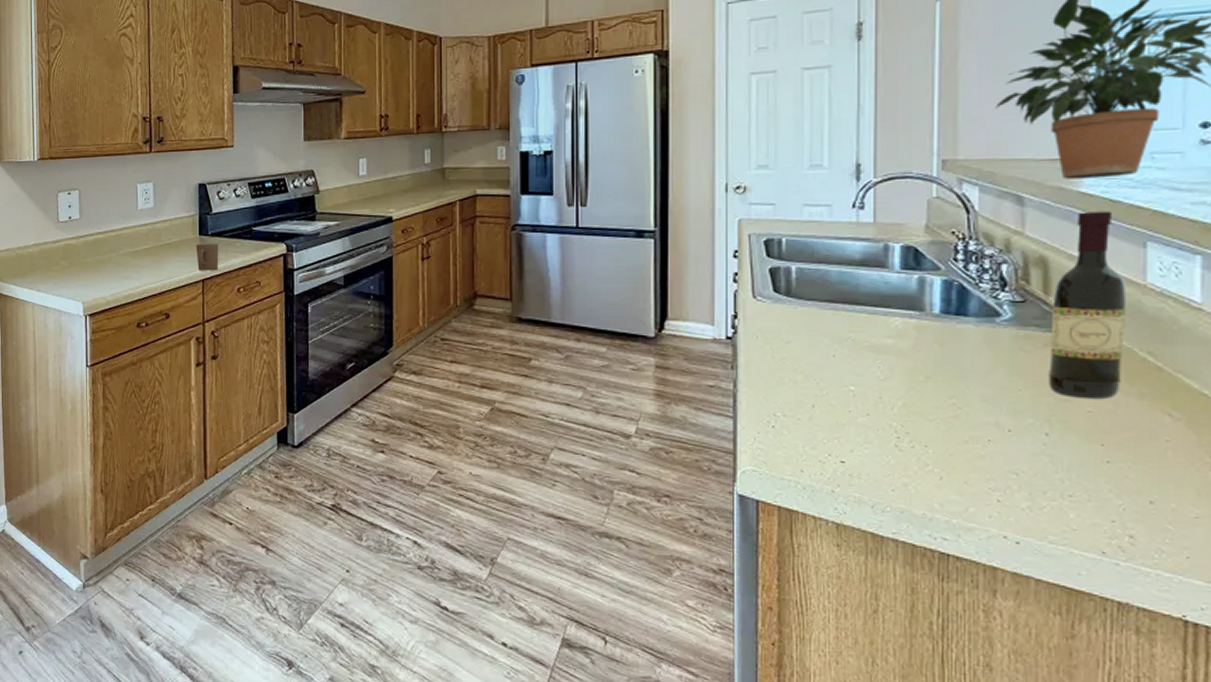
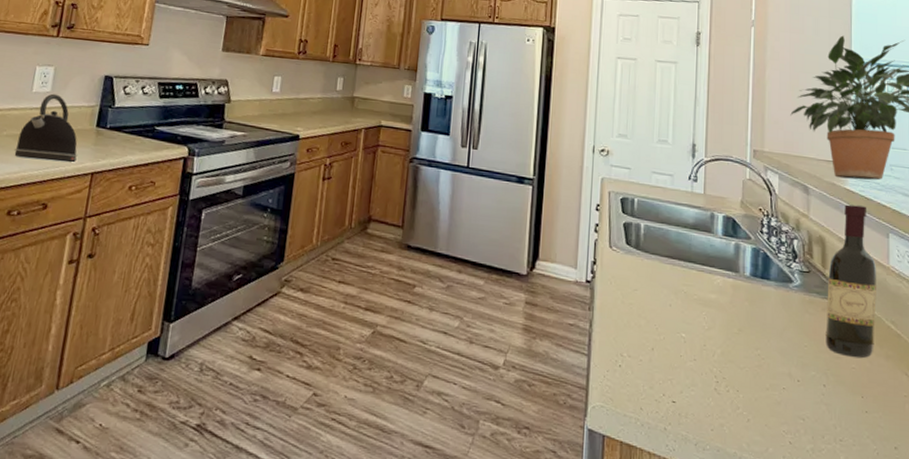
kettle: none [133,208,187,272] -> present [14,93,78,162]
mug: present [196,243,219,271] -> none [89,135,117,165]

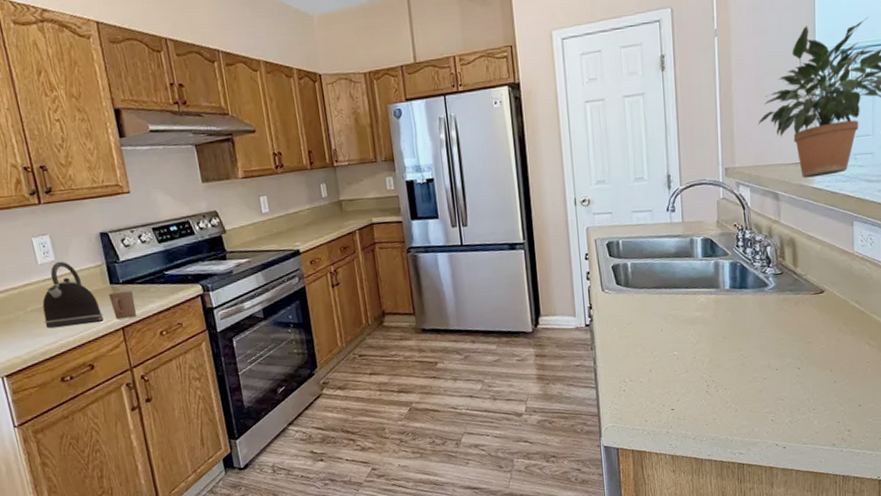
mug: none [89,135,117,165] -> present [109,291,137,320]
wine bottle: present [826,204,877,359] -> none [798,200,843,341]

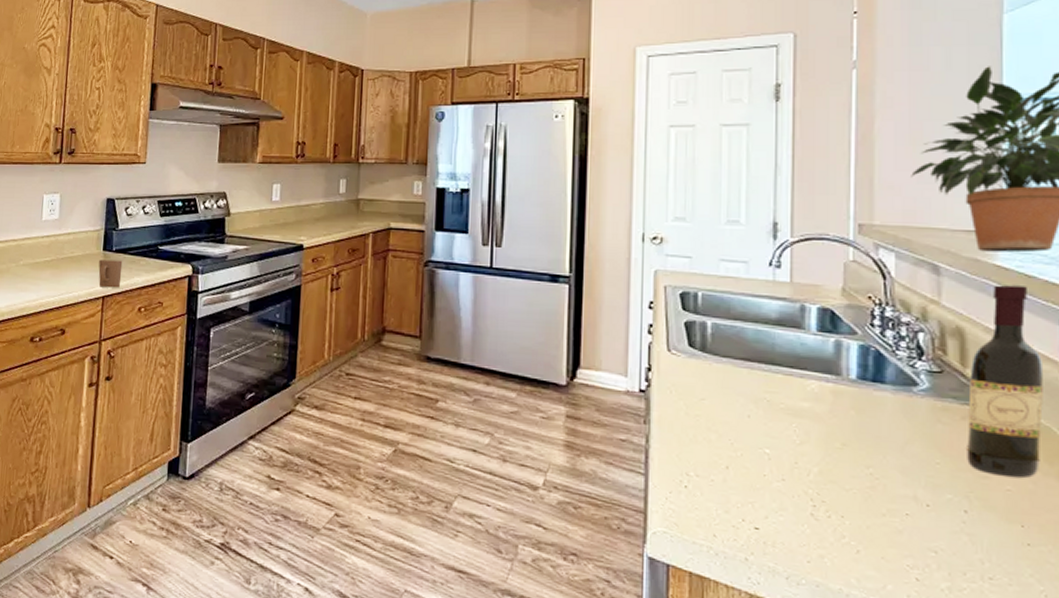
kettle: present [42,261,104,328] -> none [31,220,88,287]
wine bottle: none [798,200,843,341] -> present [967,285,1044,479]

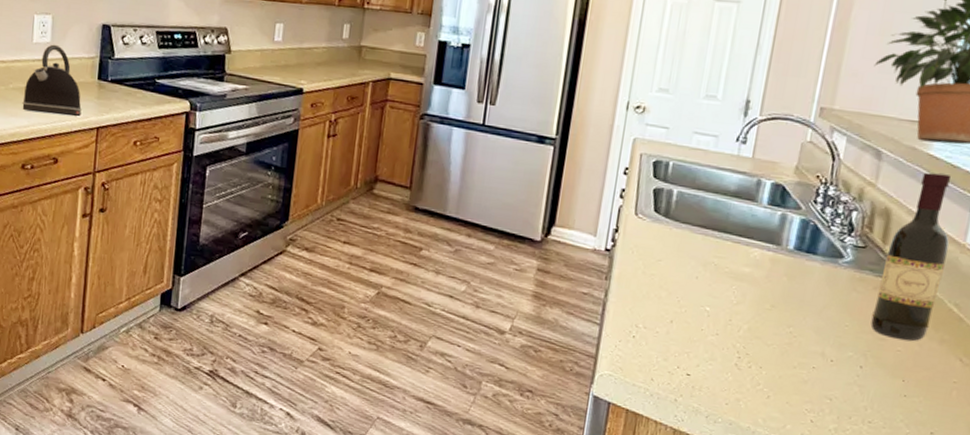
kettle: none [31,220,88,287] -> present [22,44,82,116]
mug: present [98,259,123,288] -> none [93,89,119,120]

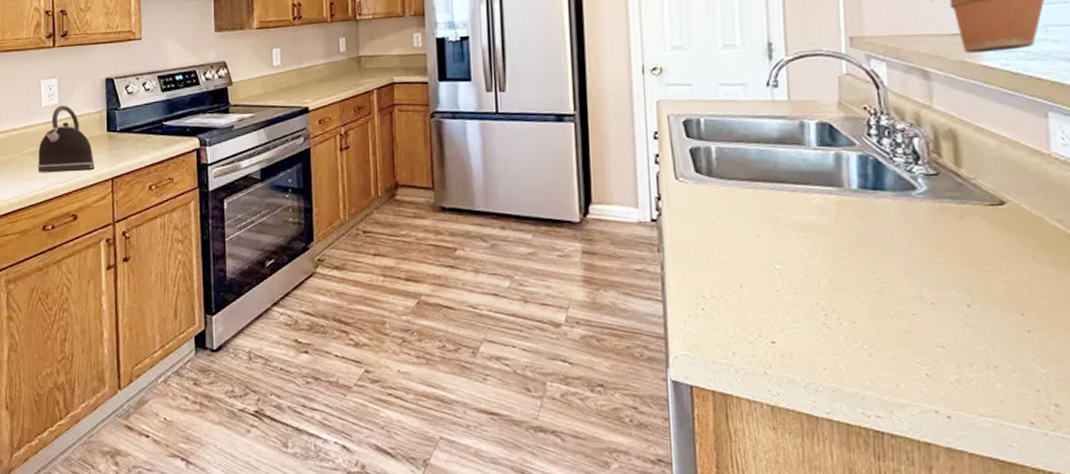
wine bottle: present [870,172,951,342] -> none [964,83,1036,270]

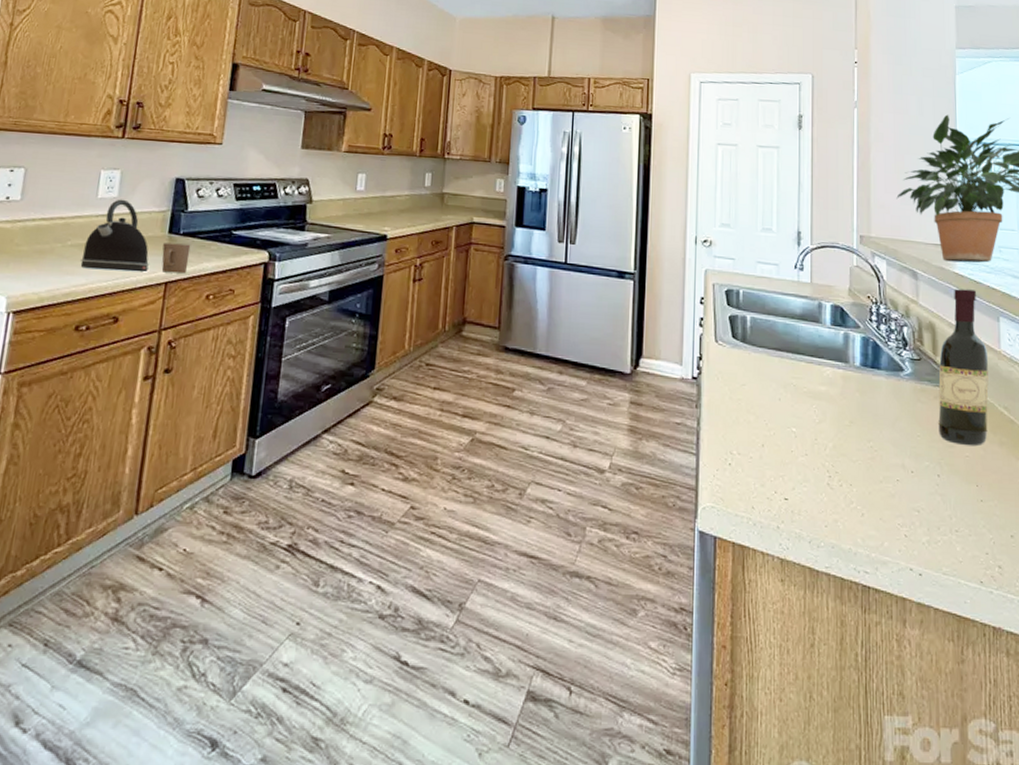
mug: none [104,140,129,169] -> present [161,243,191,274]
wine bottle: none [964,83,1036,270] -> present [938,289,989,447]

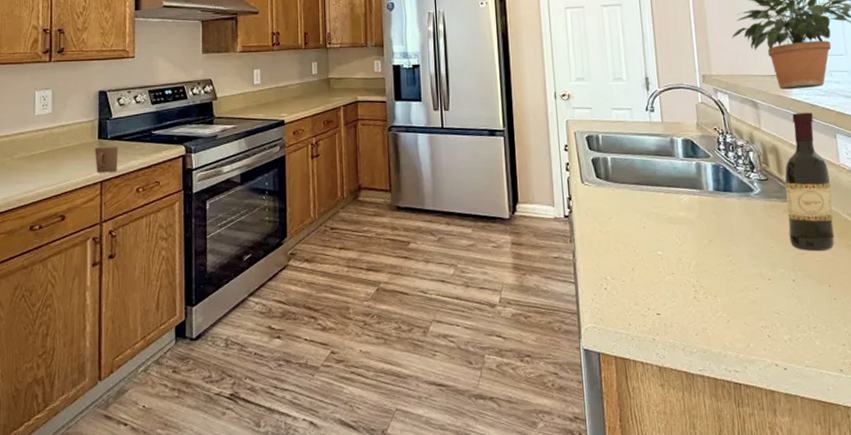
kettle: present [80,199,149,271] -> none [28,114,85,176]

